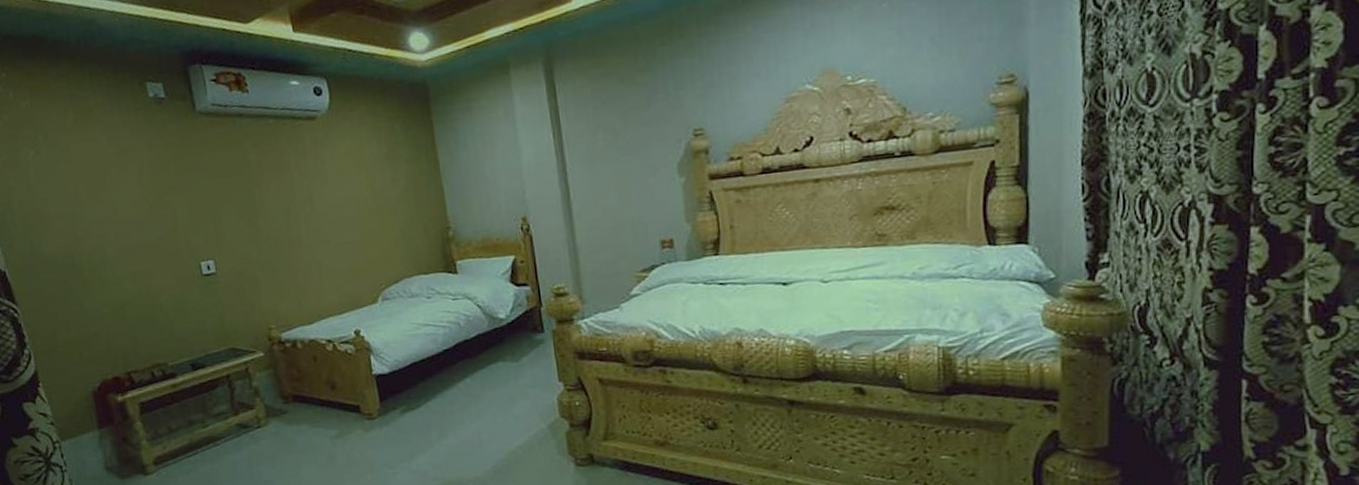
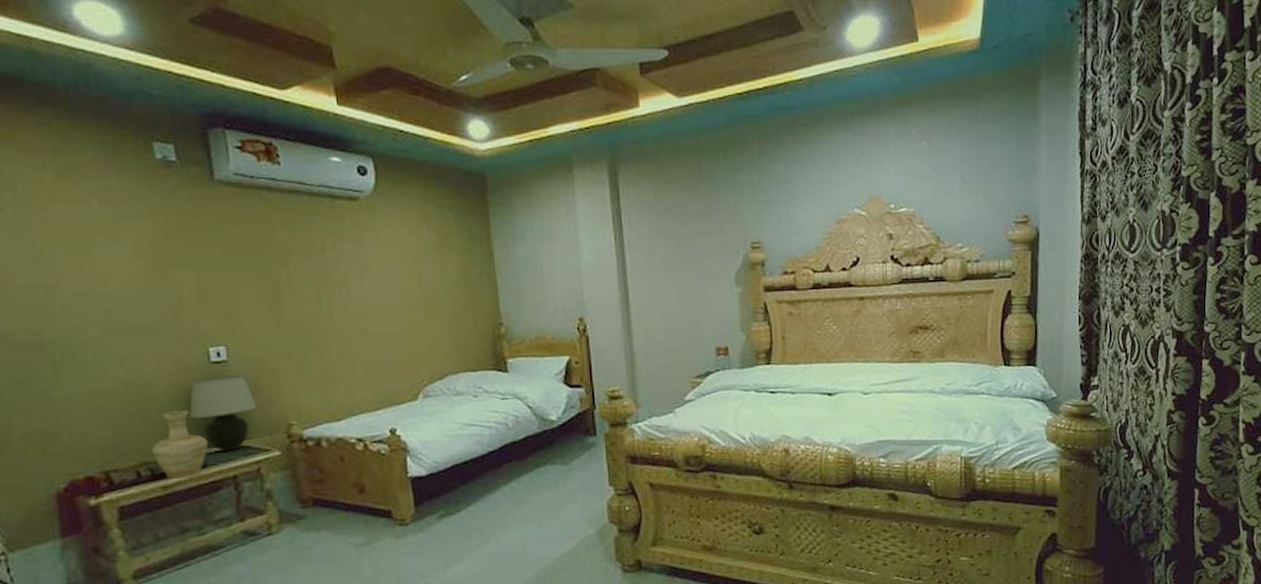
vase: none [161,317,206,379] -> present [152,410,209,480]
table lamp: none [188,286,243,354] -> present [189,375,257,452]

